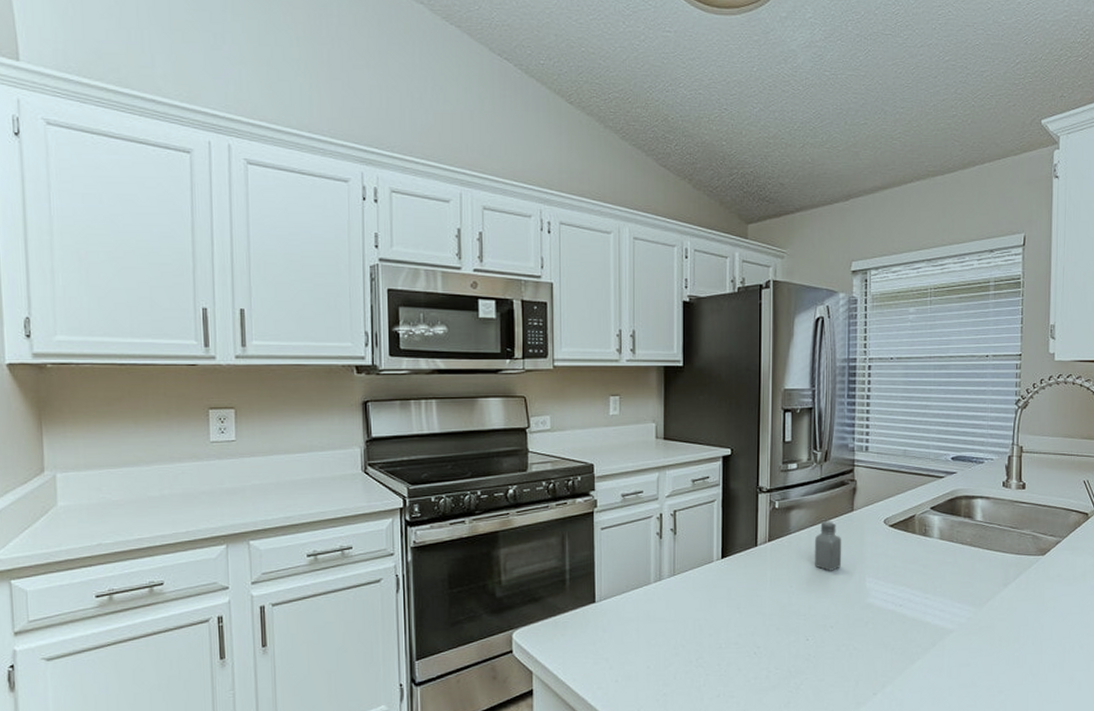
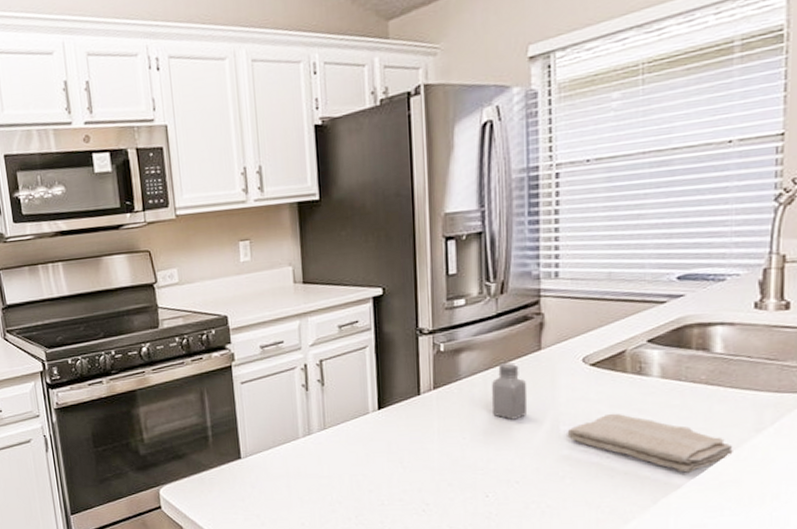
washcloth: none [871,567,989,619] -> present [567,413,733,473]

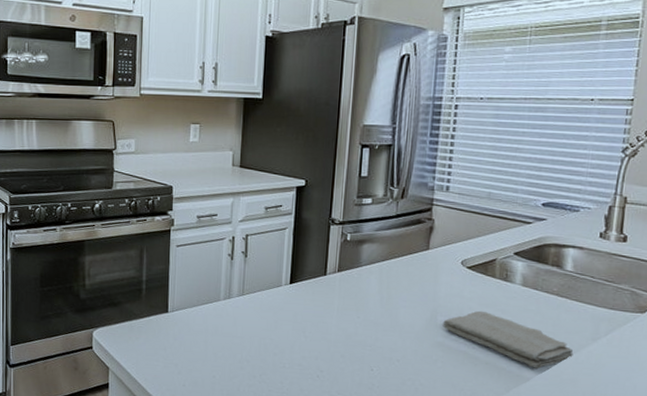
saltshaker: present [491,363,528,420] -> none [383,257,415,306]

